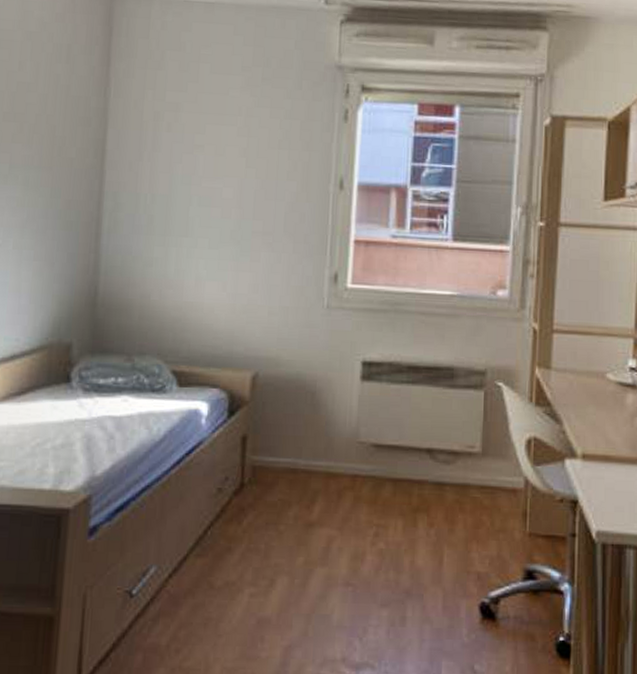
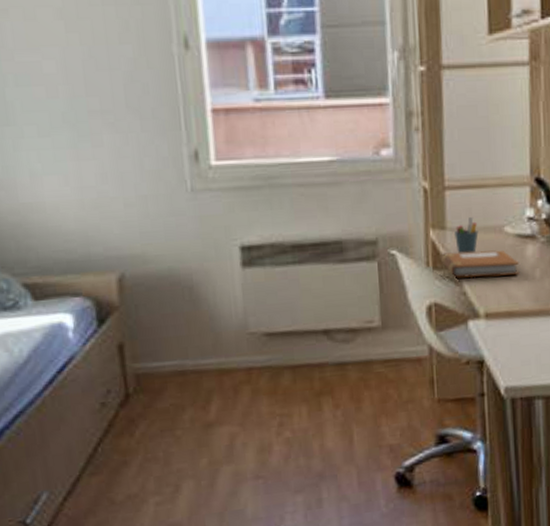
notebook: none [544,391,619,422] -> present [441,250,520,278]
pen holder: none [557,361,582,395] -> present [453,217,479,254]

